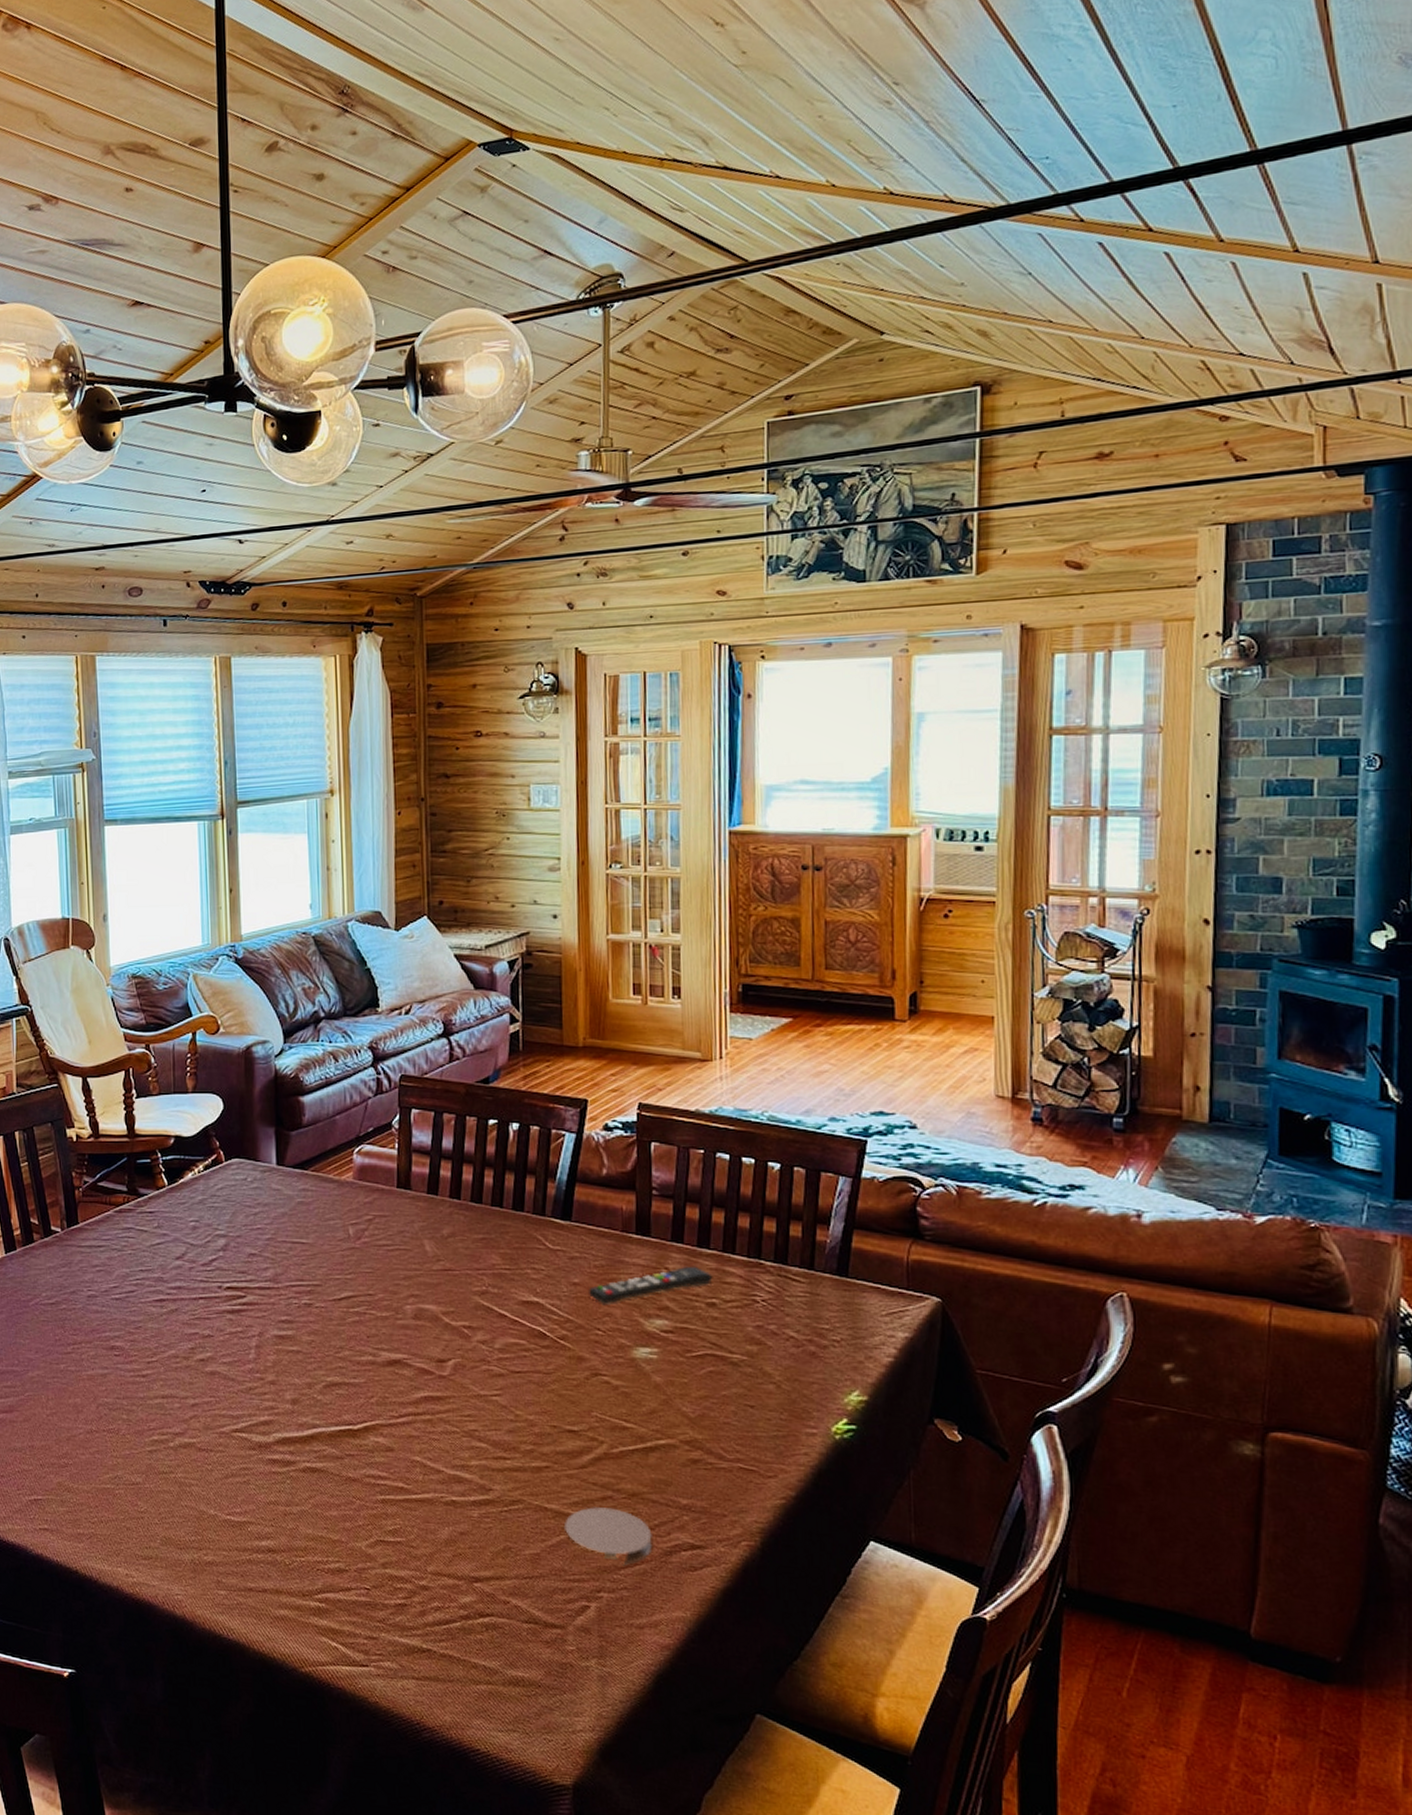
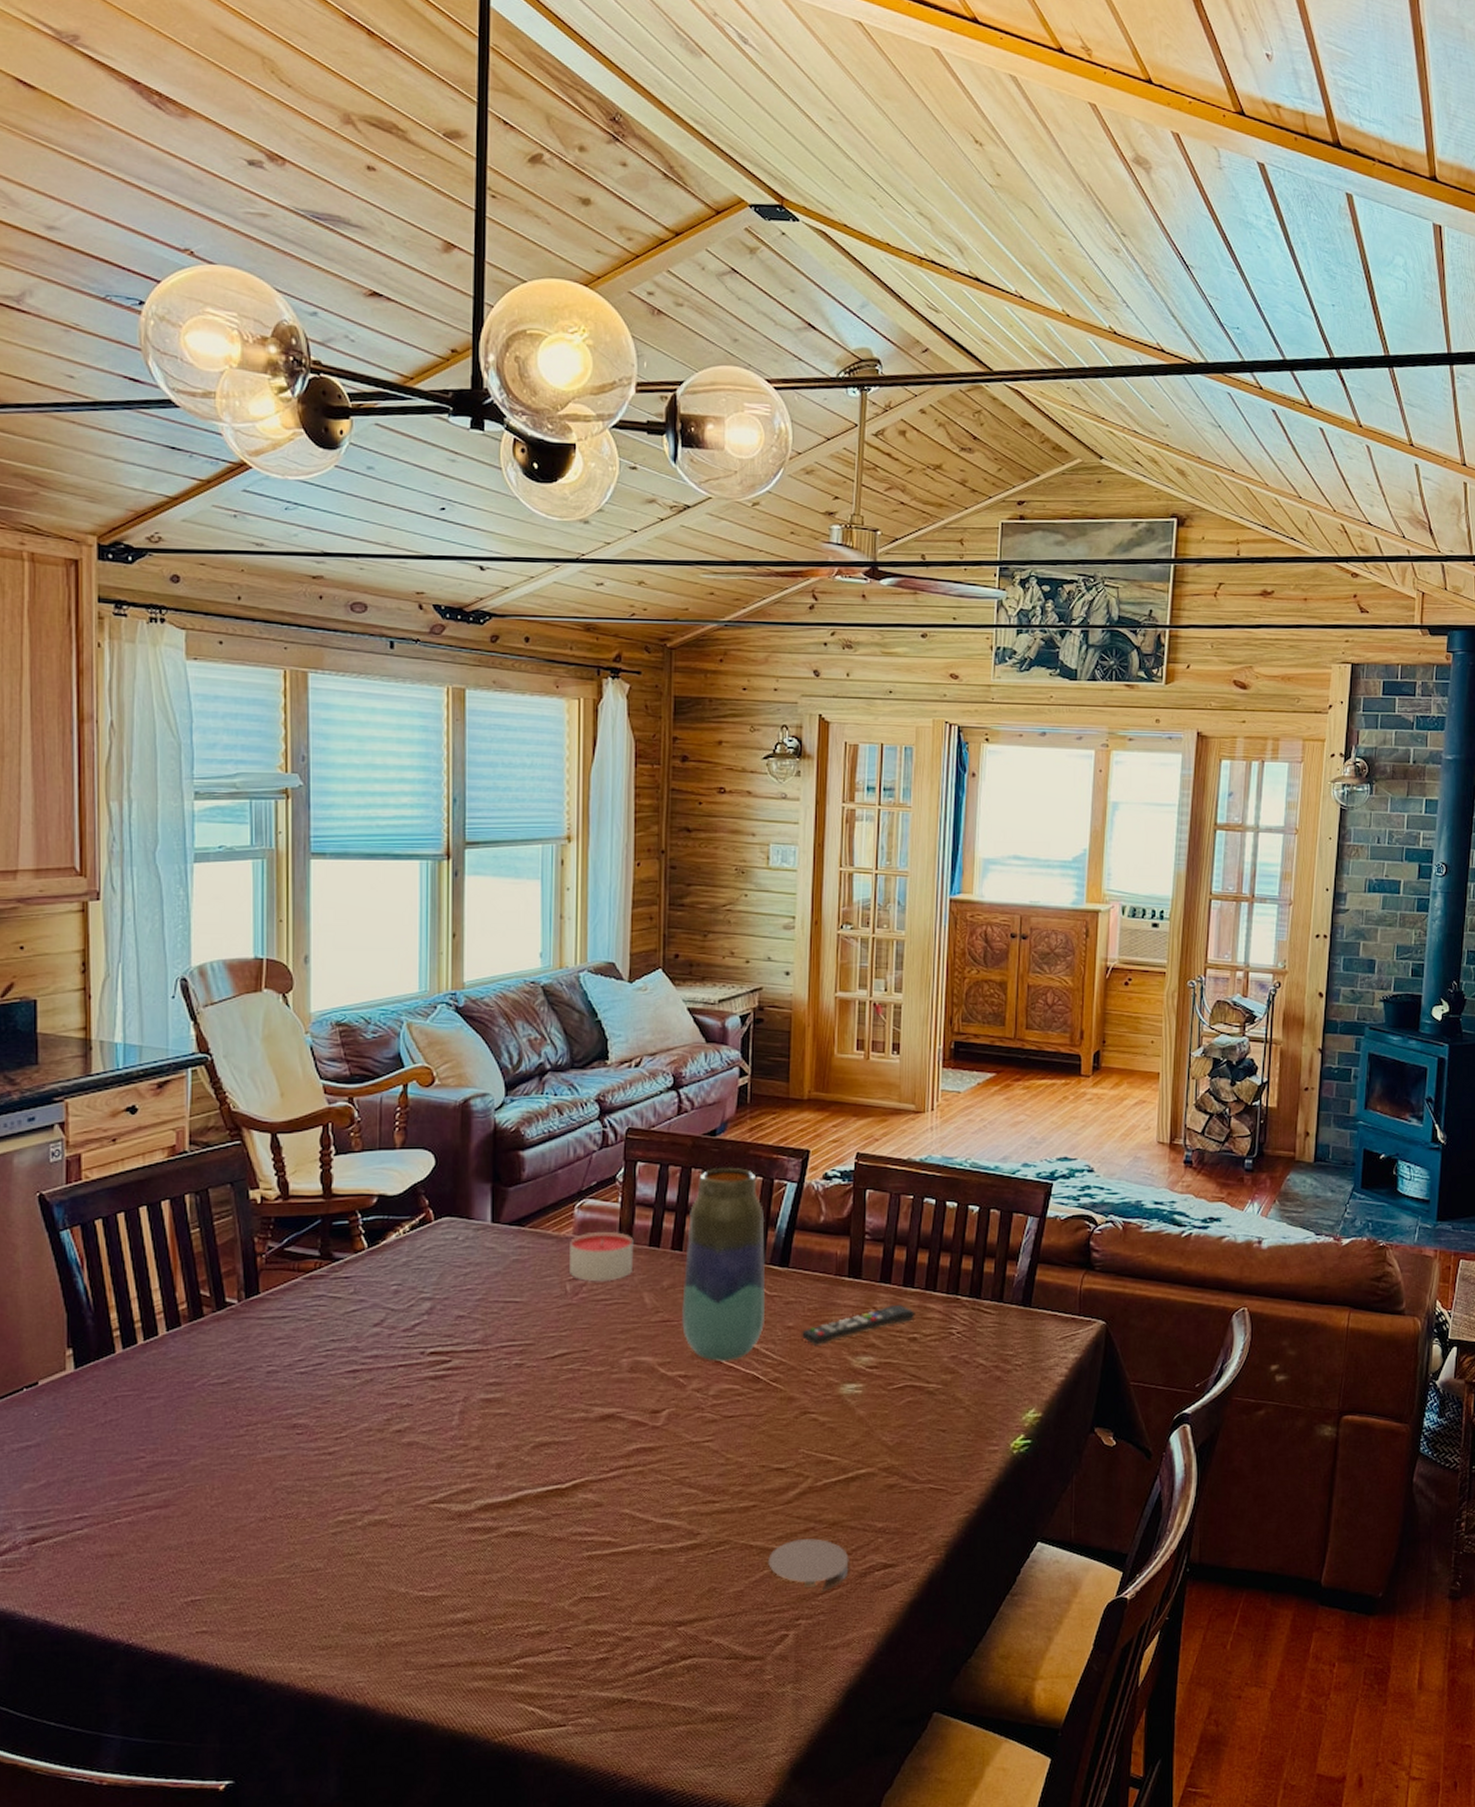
candle: none [350,1177,413,1227] -> present [570,1231,634,1282]
vase: none [462,1115,548,1315] -> present [682,1167,765,1362]

